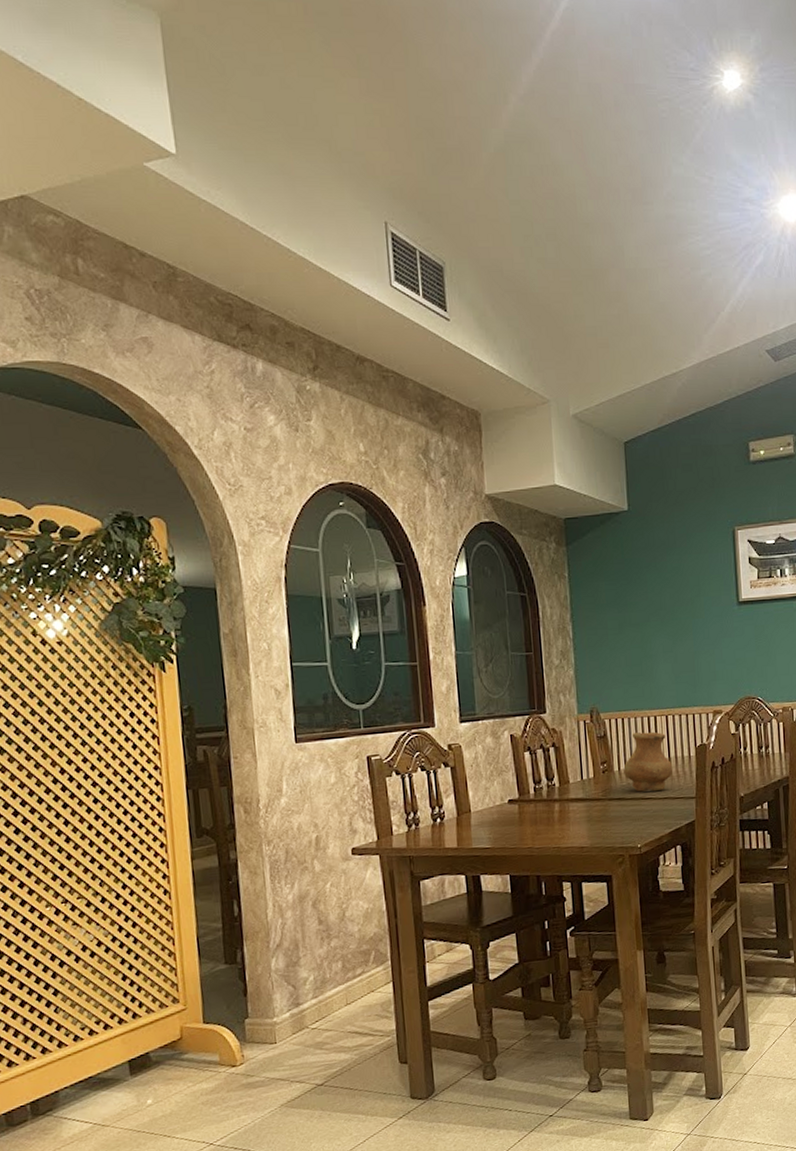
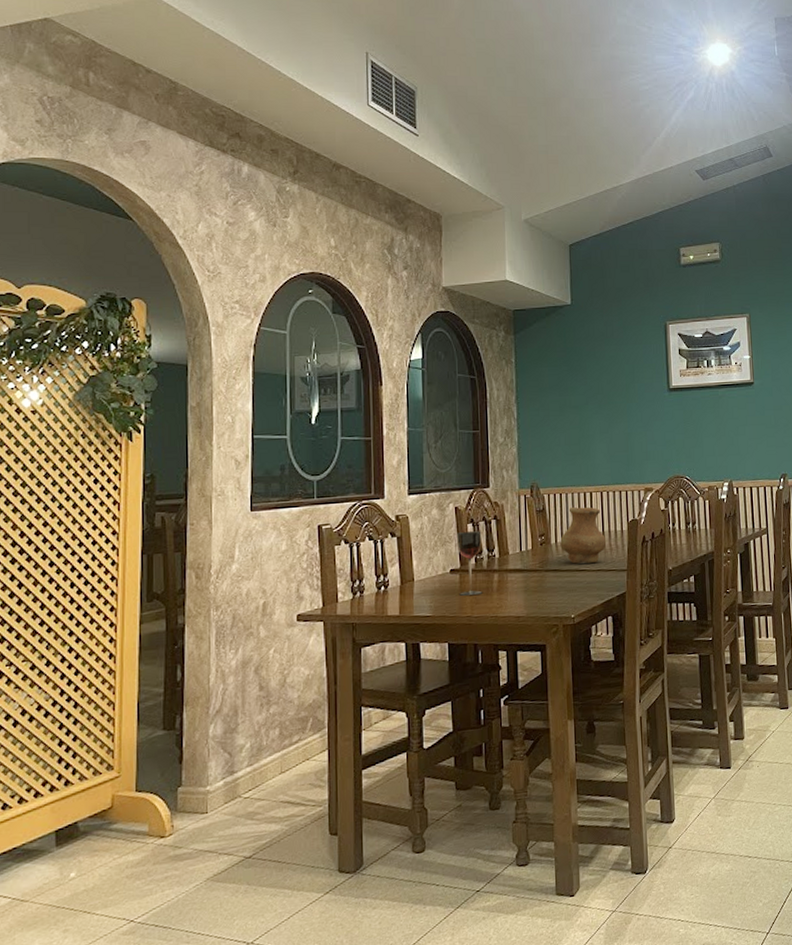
wineglass: none [512,759,543,827] -> present [456,531,483,596]

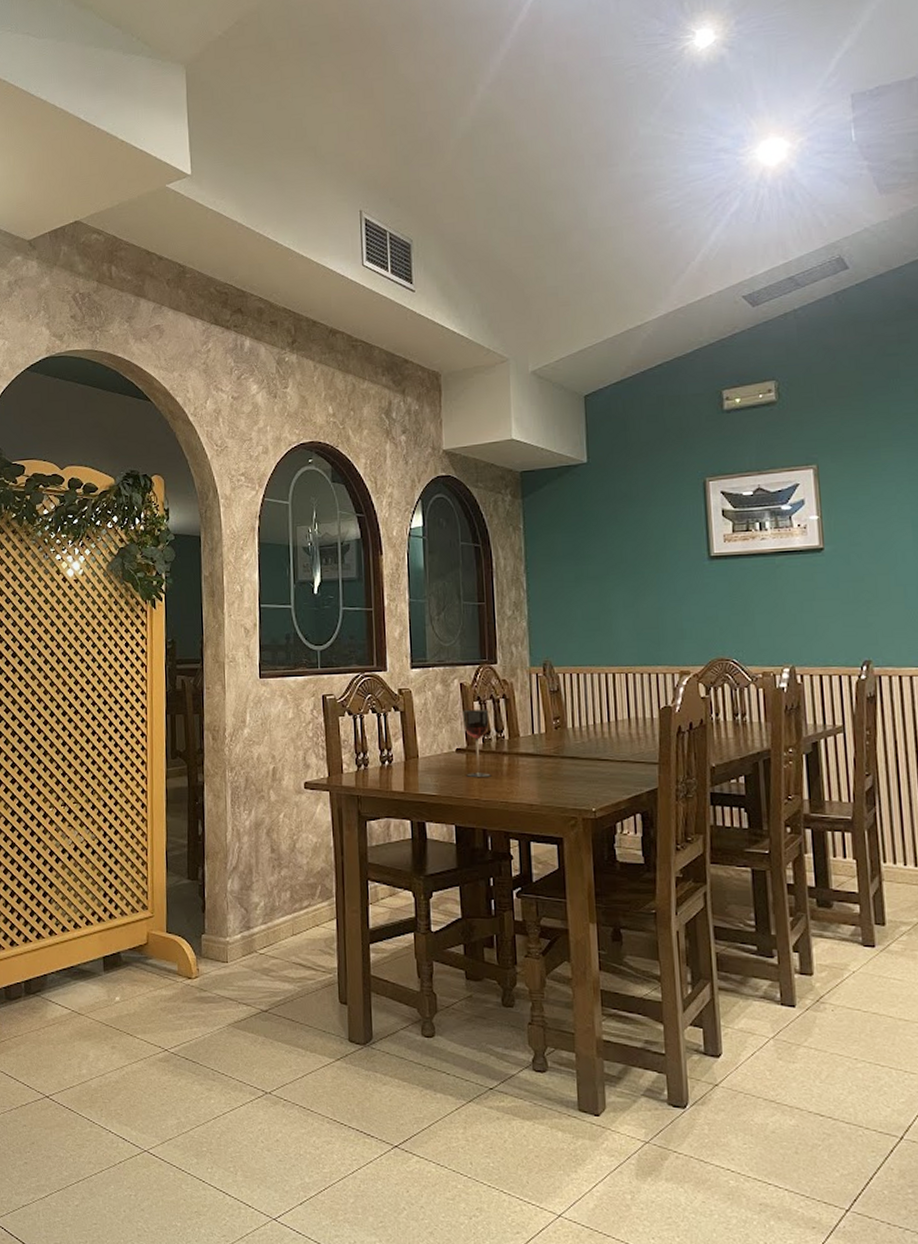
vase: present [560,506,607,564] -> none [578,689,633,753]

